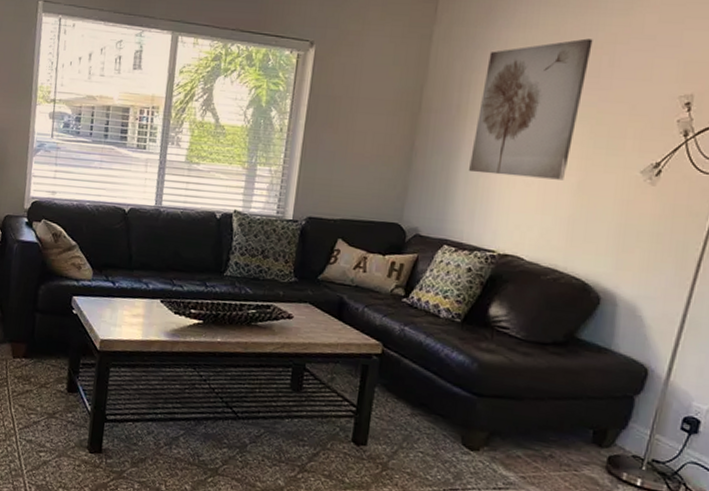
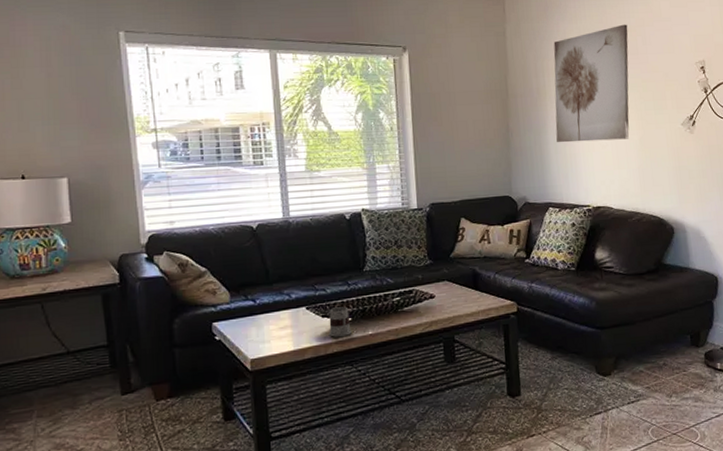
mug: none [177,306,202,338] -> present [328,307,352,337]

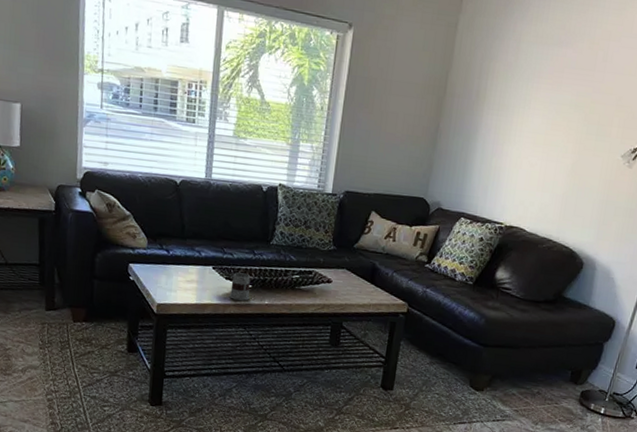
wall art: present [553,24,630,143] -> none [485,34,592,162]

